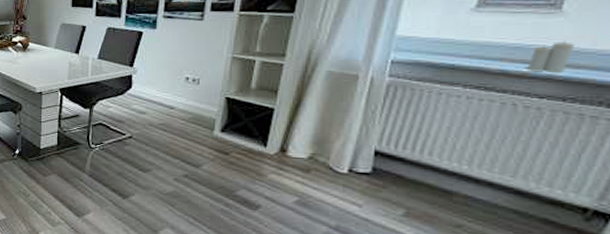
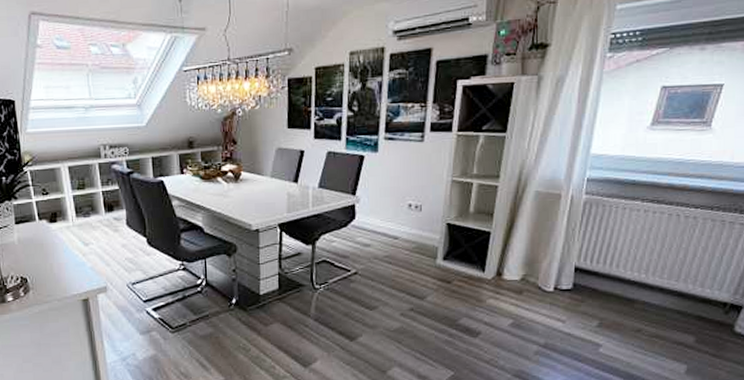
candle: present [523,40,574,74] -> none [684,154,719,186]

